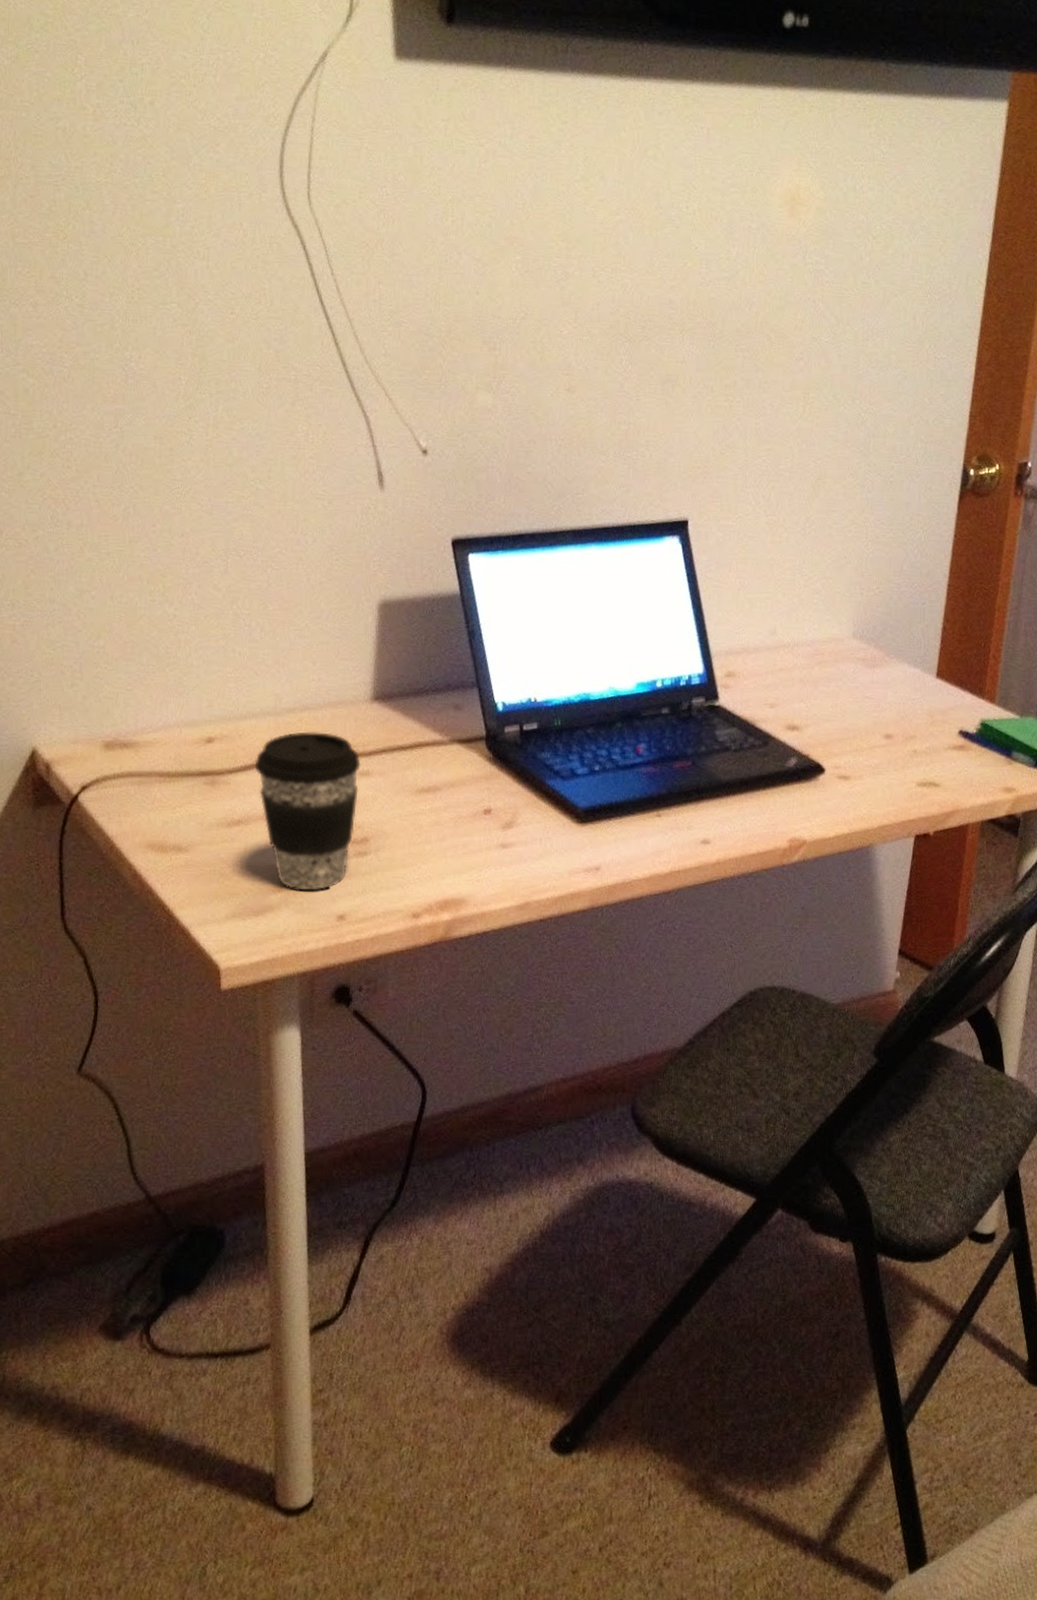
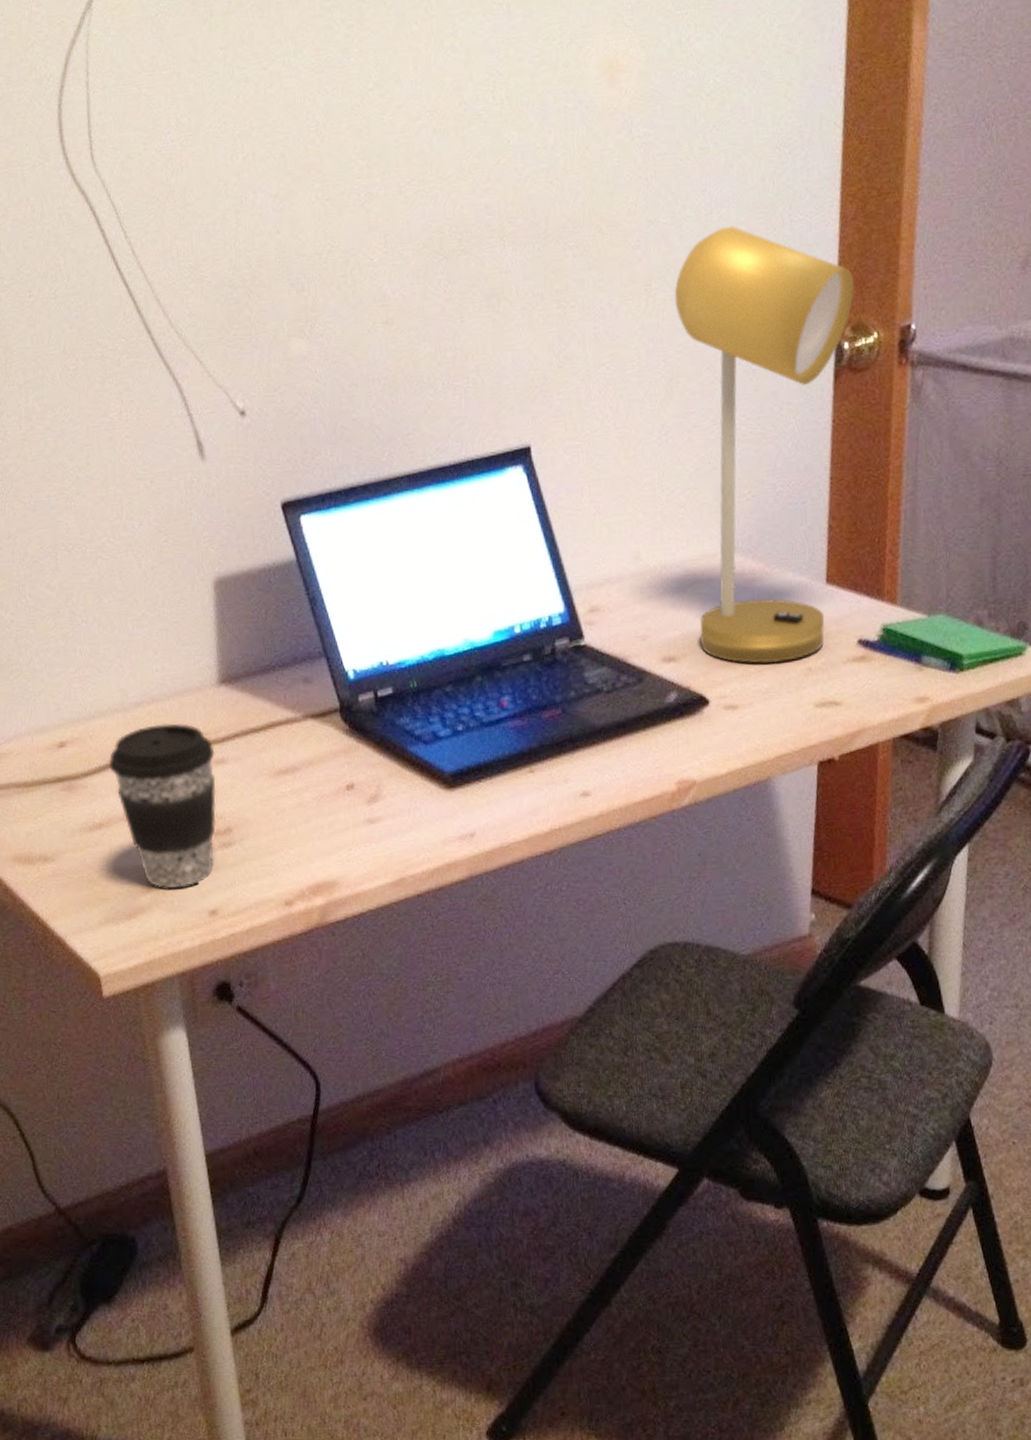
desk lamp: none [822,353,983,743] -> present [674,226,854,664]

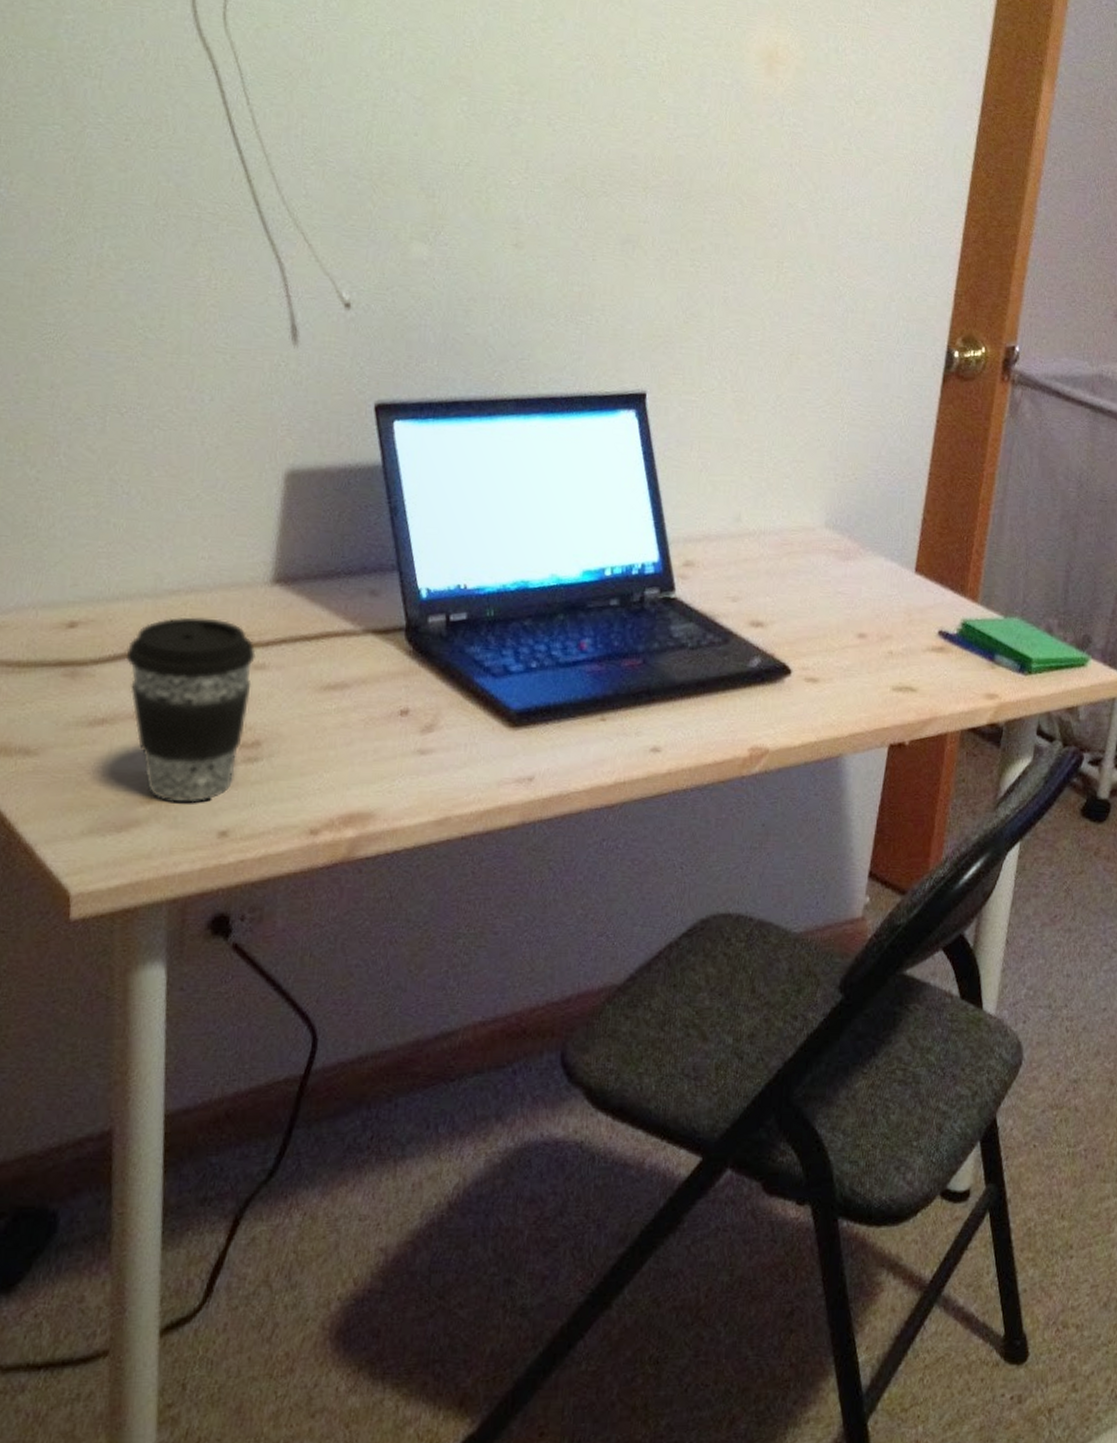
desk lamp: present [674,226,854,664] -> none [789,223,969,643]

